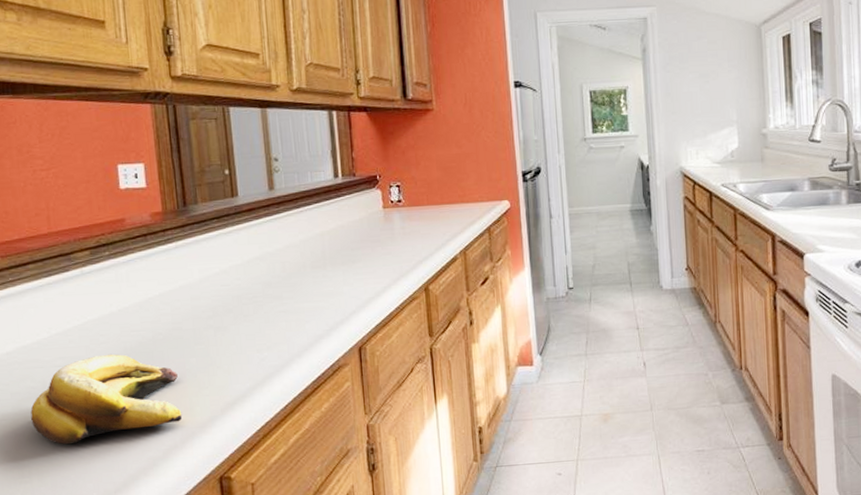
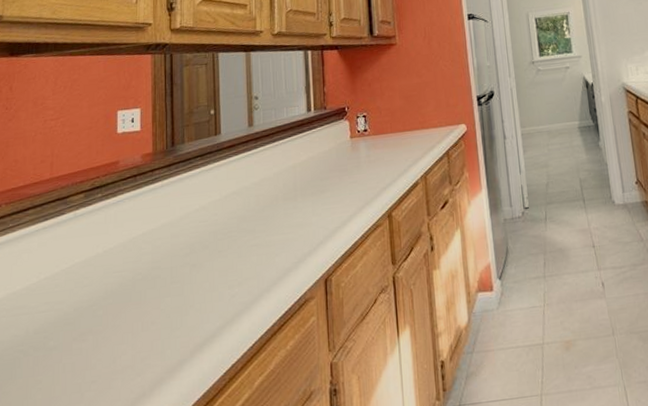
banana: present [30,354,182,444] -> none [10,296,153,396]

